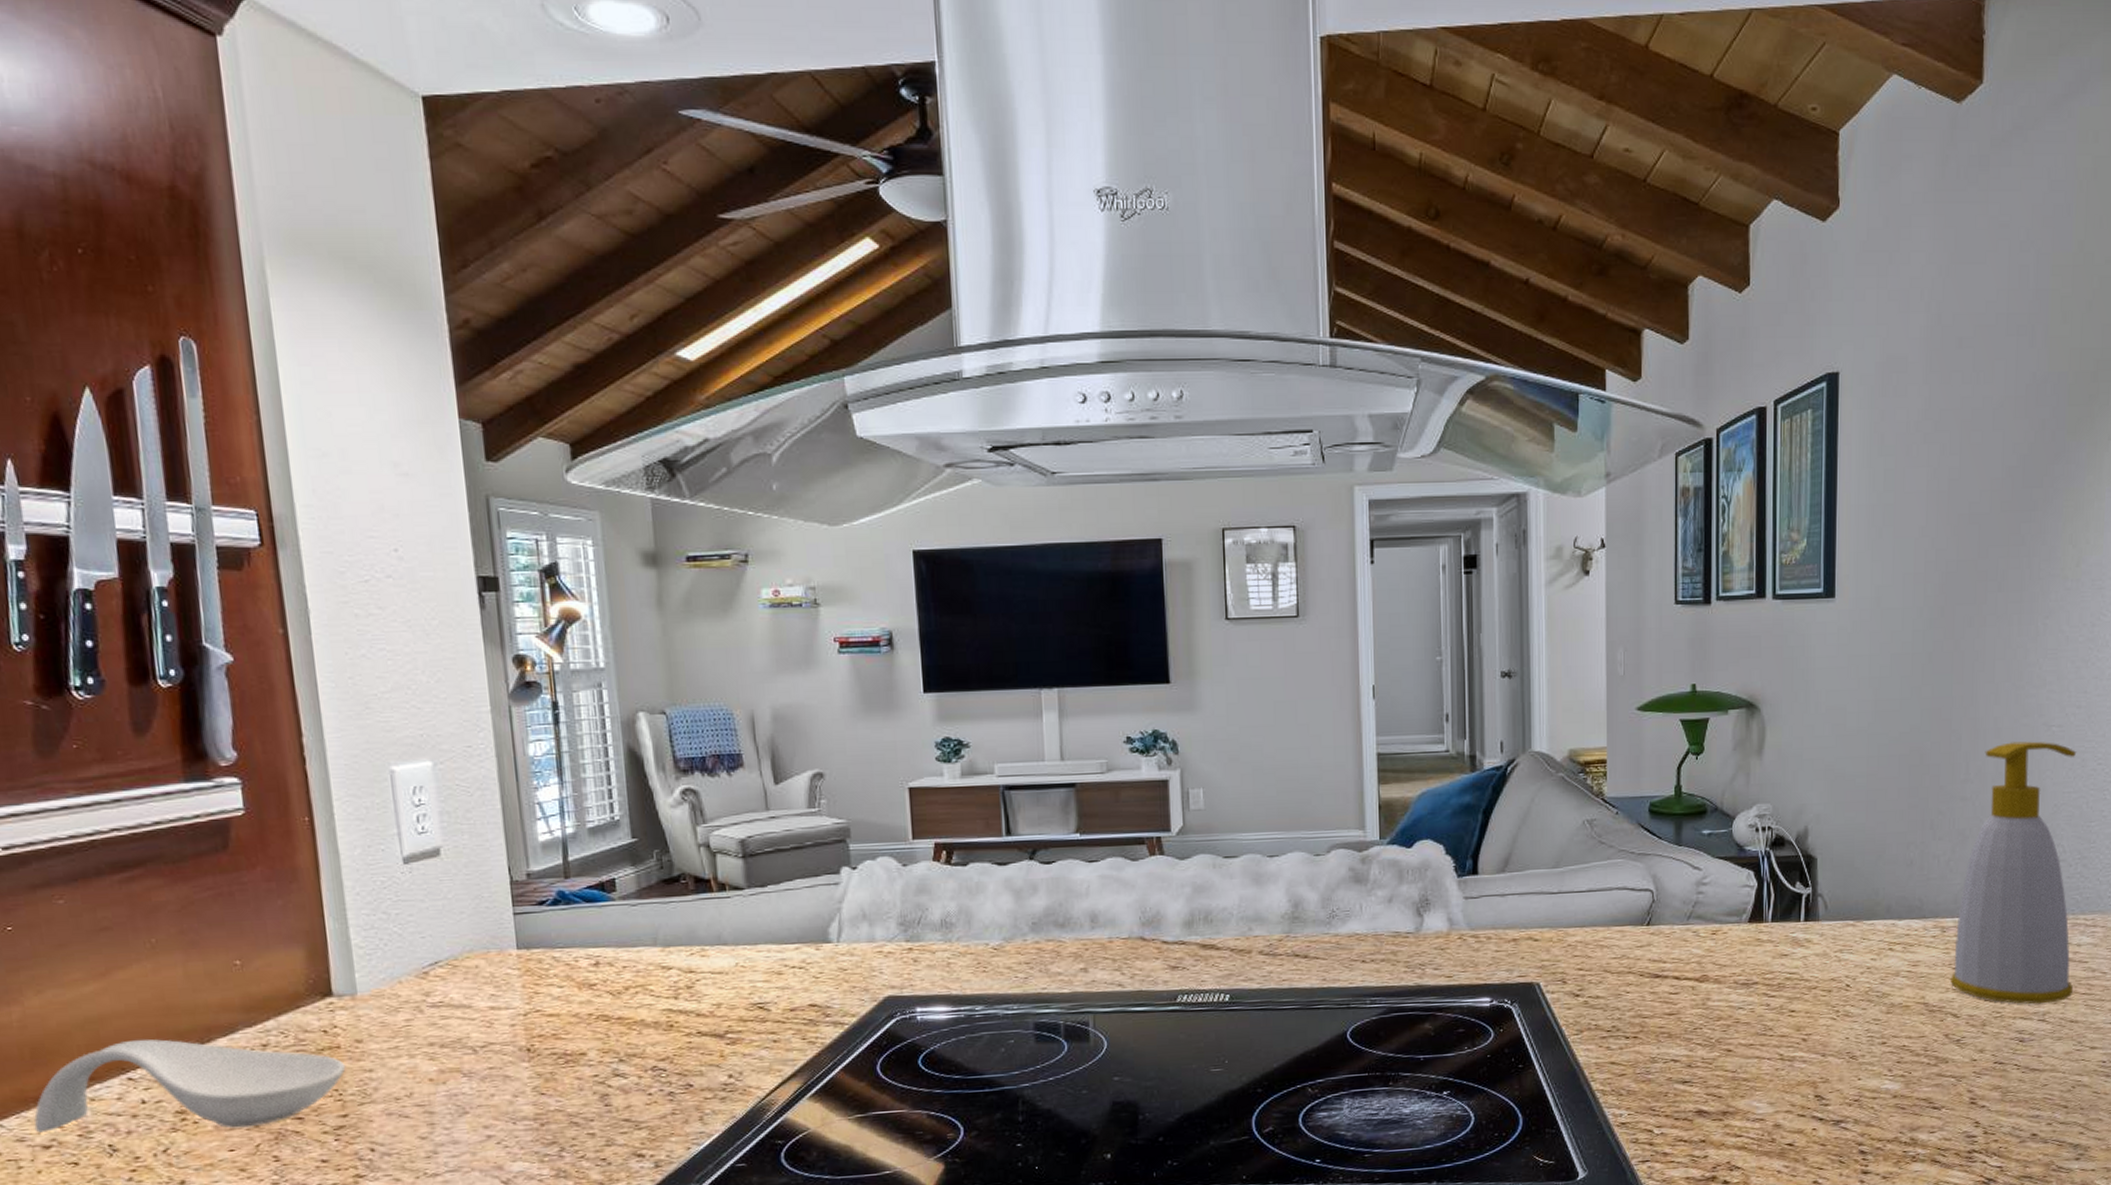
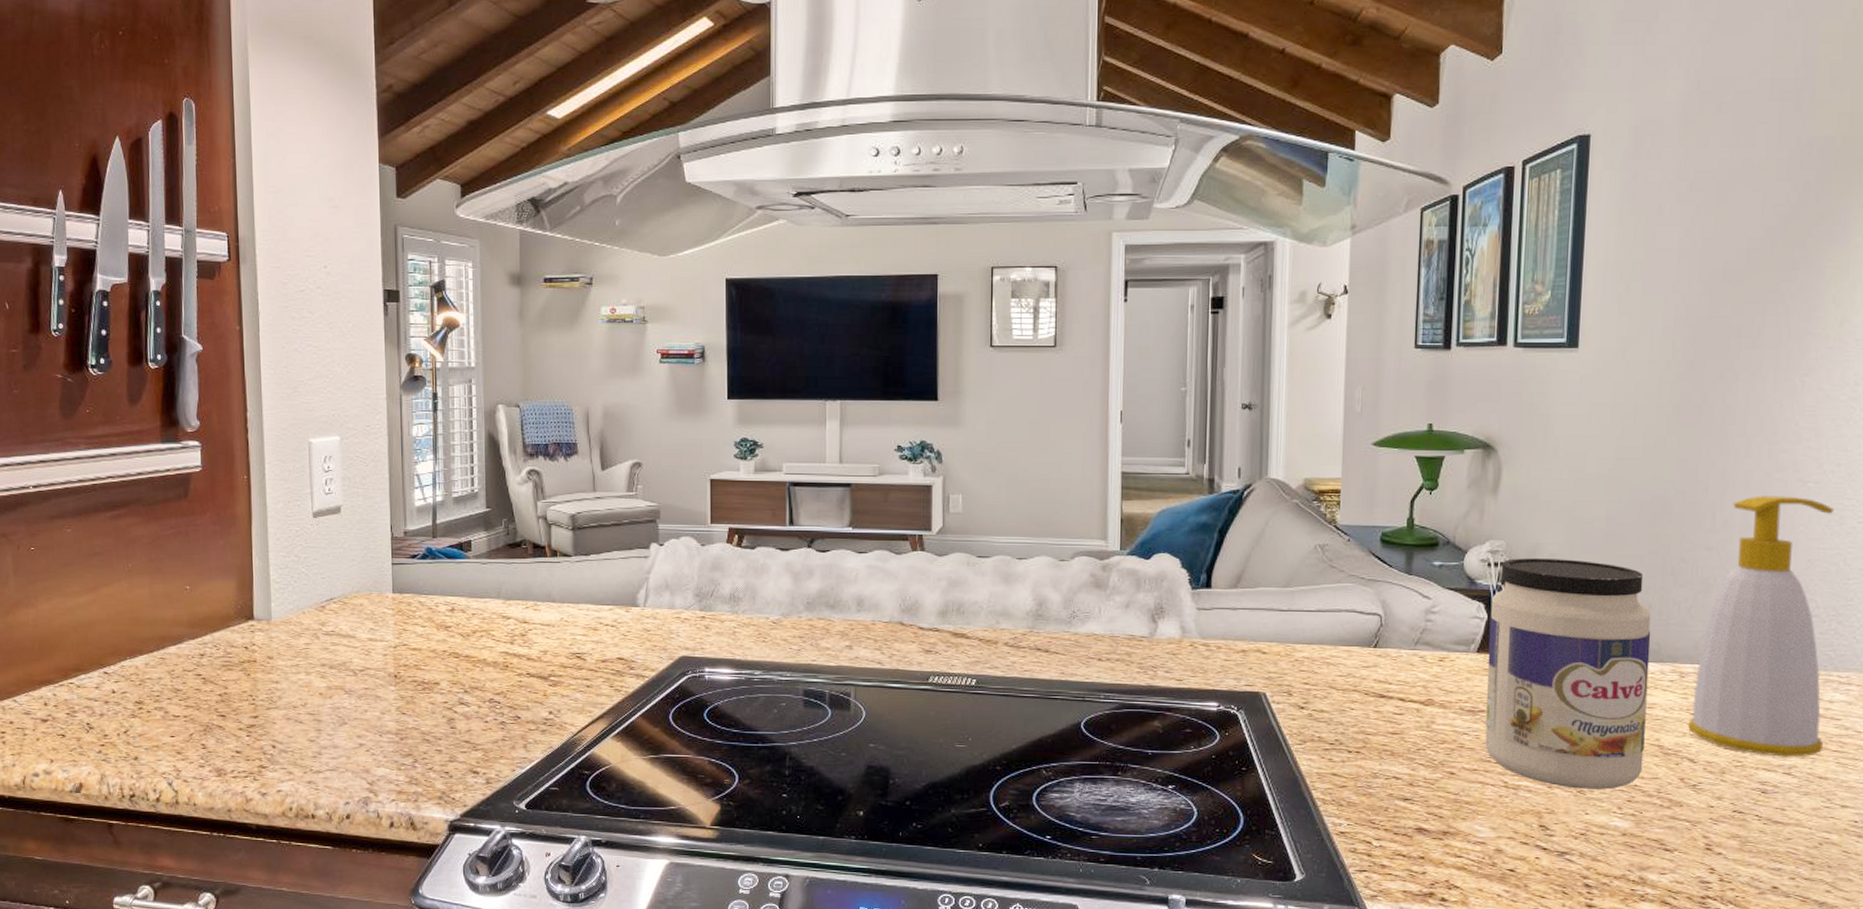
spoon rest: present [34,1039,346,1133] -> none [37,642,259,719]
jar: none [1759,819,1914,1055] -> present [1485,558,1651,790]

